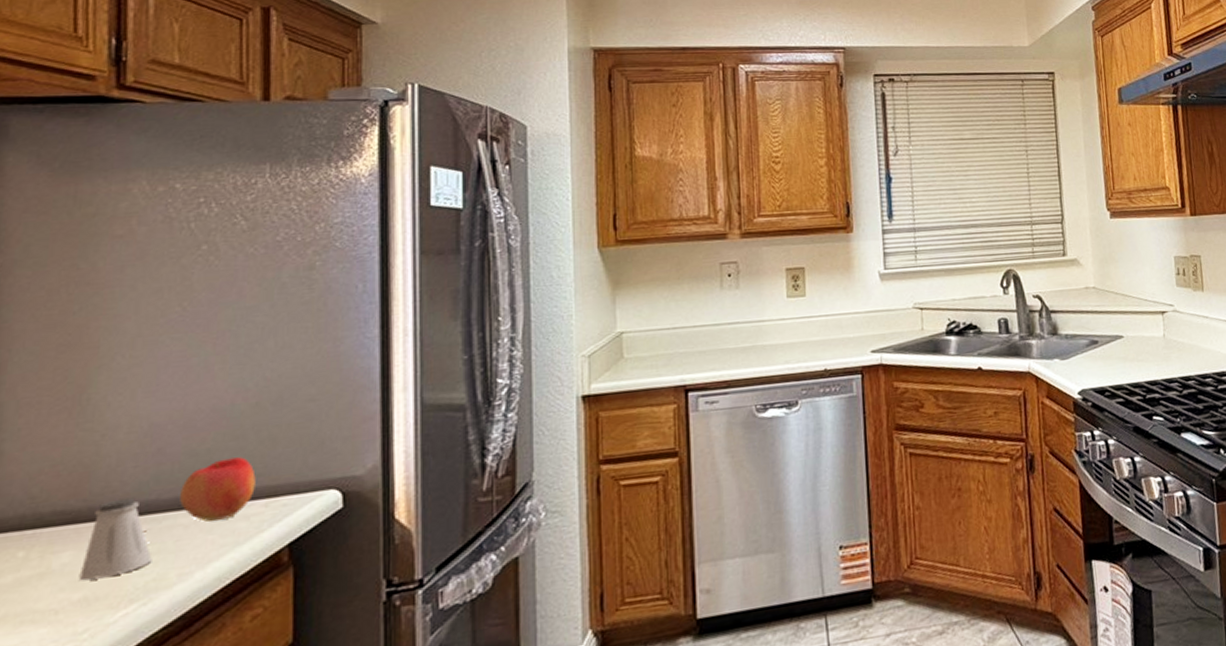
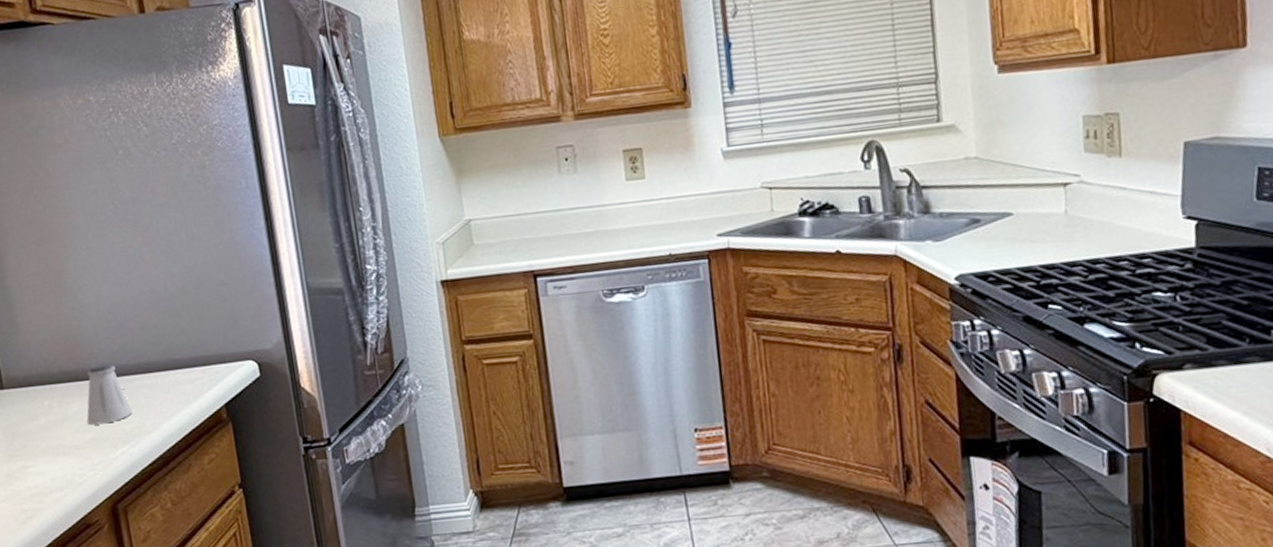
apple: present [180,457,256,522] -> none [141,332,194,383]

